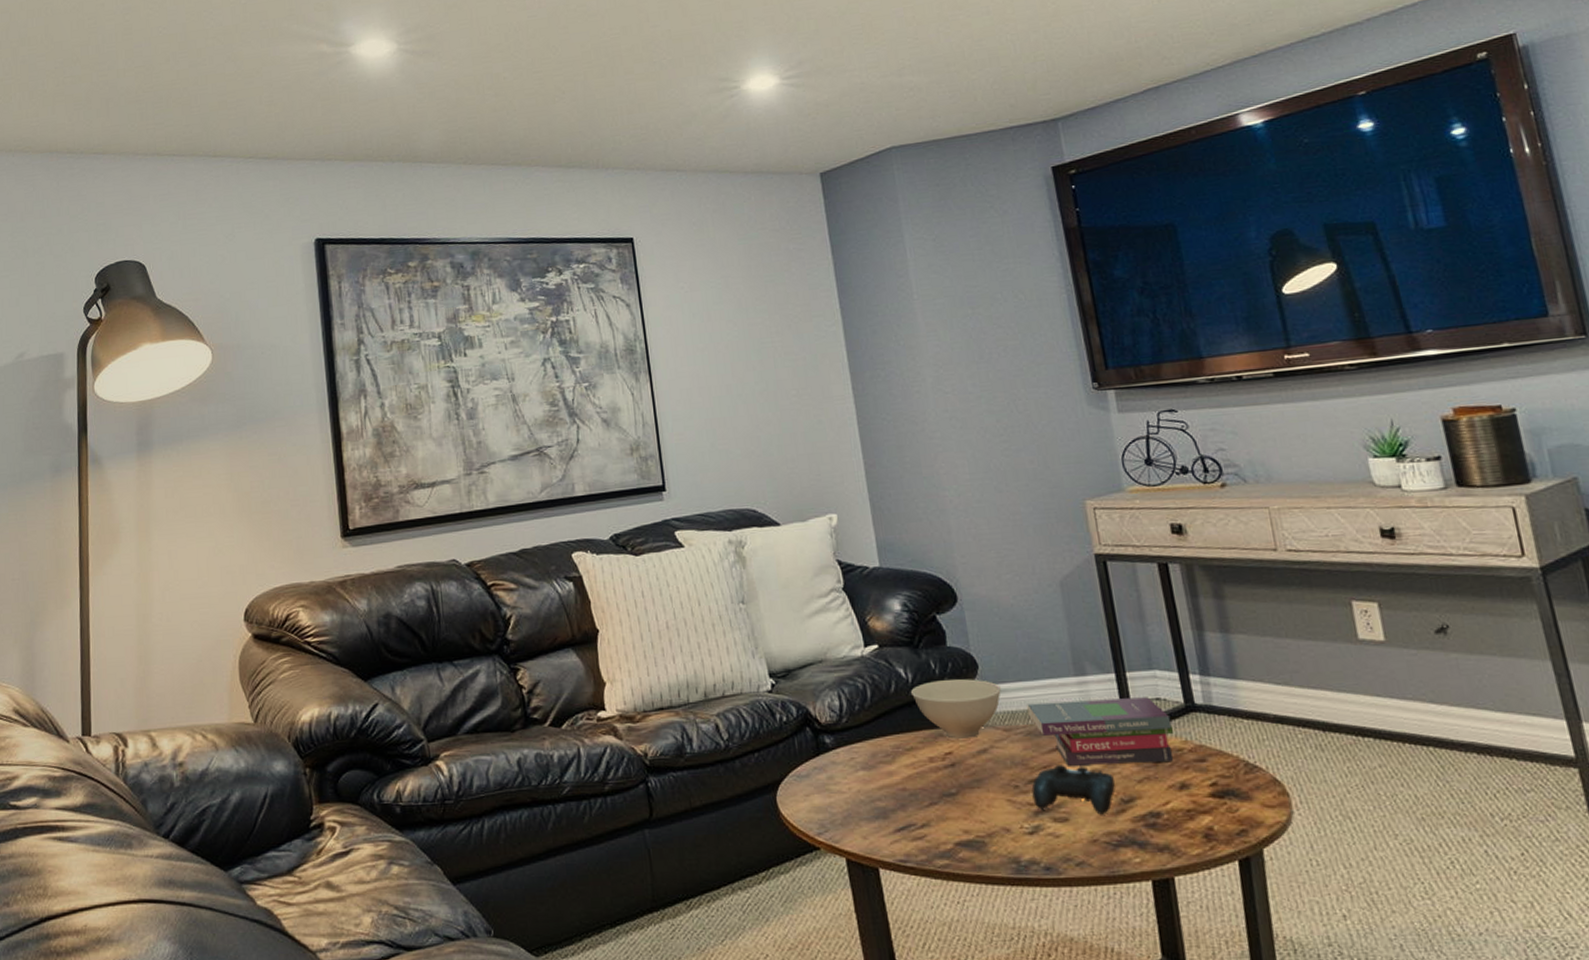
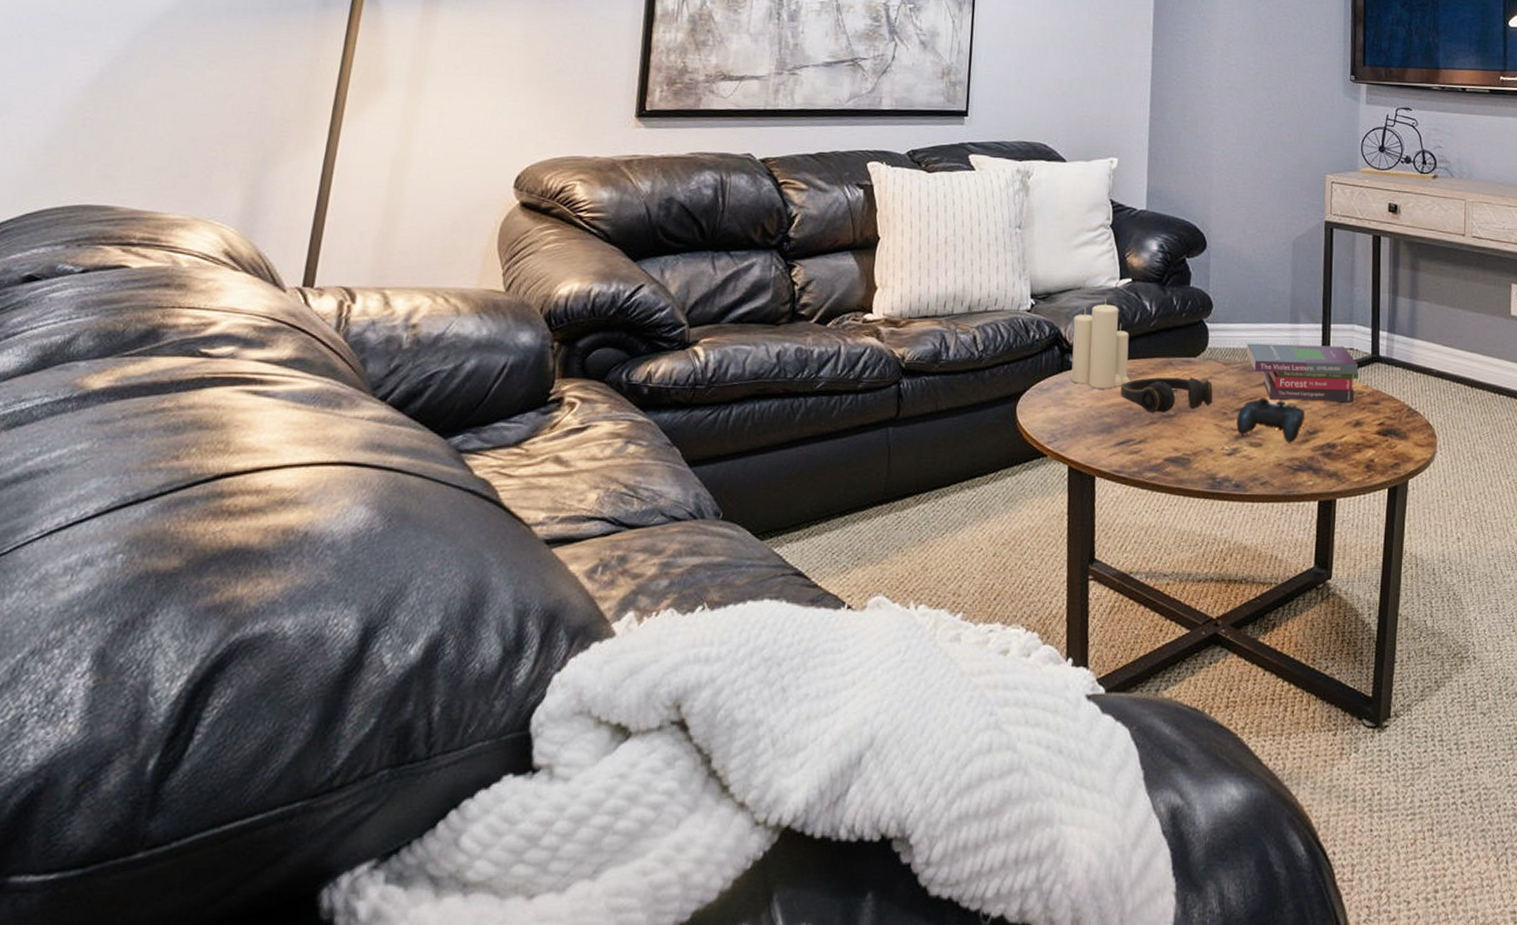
candle: none [821,668,899,770] -> present [1070,298,1130,389]
headphones: none [889,748,999,794] -> present [1121,377,1213,414]
bowl: present [911,679,1001,739] -> none [1152,316,1228,368]

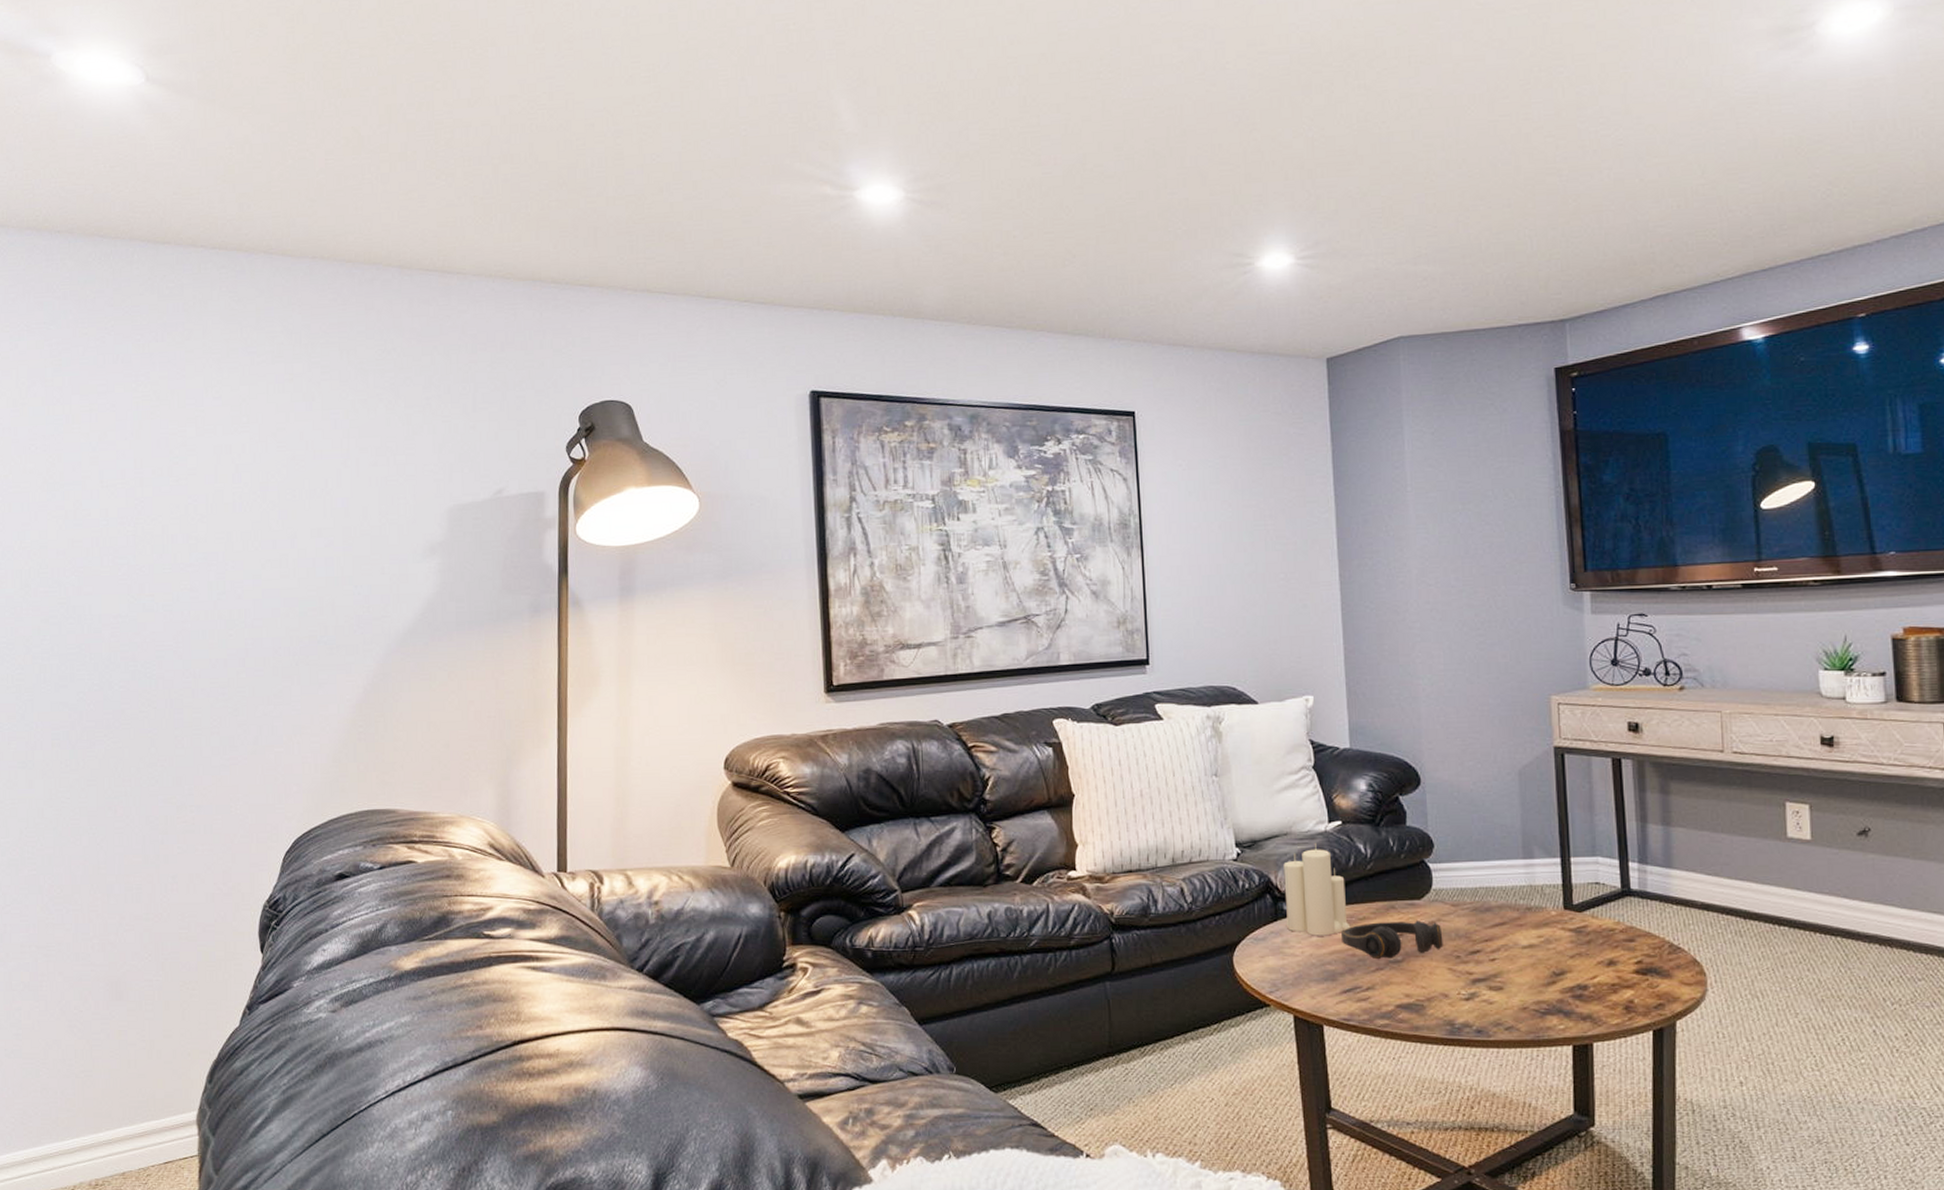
control: present [1236,398,1305,443] -> none [1472,939,1549,985]
books: present [1246,343,1359,402] -> none [1476,881,1607,940]

